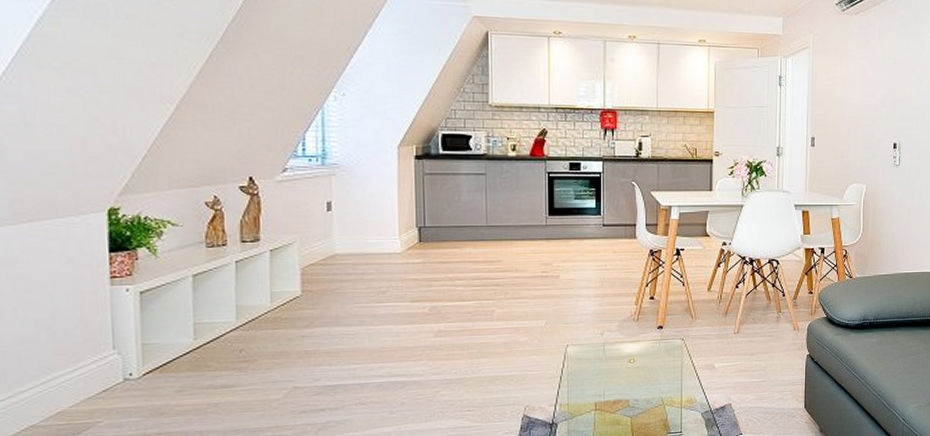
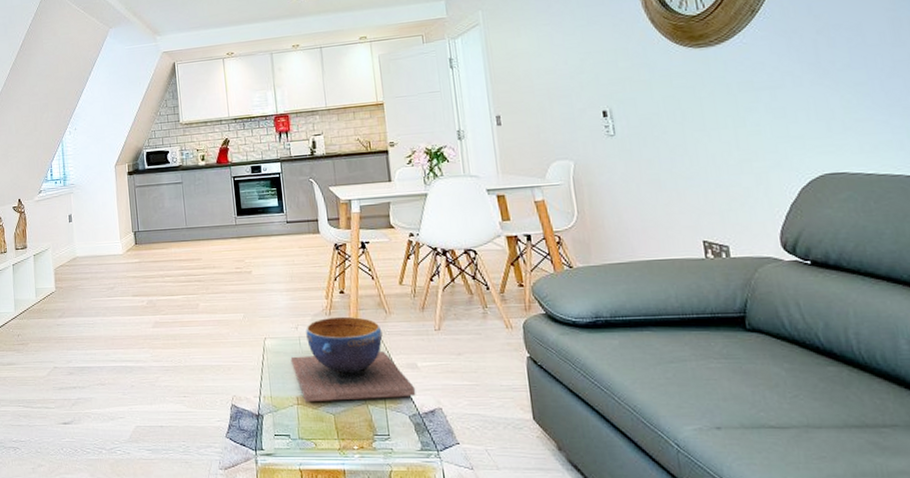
decorative bowl: none [592,322,710,406] -> present [290,316,416,401]

